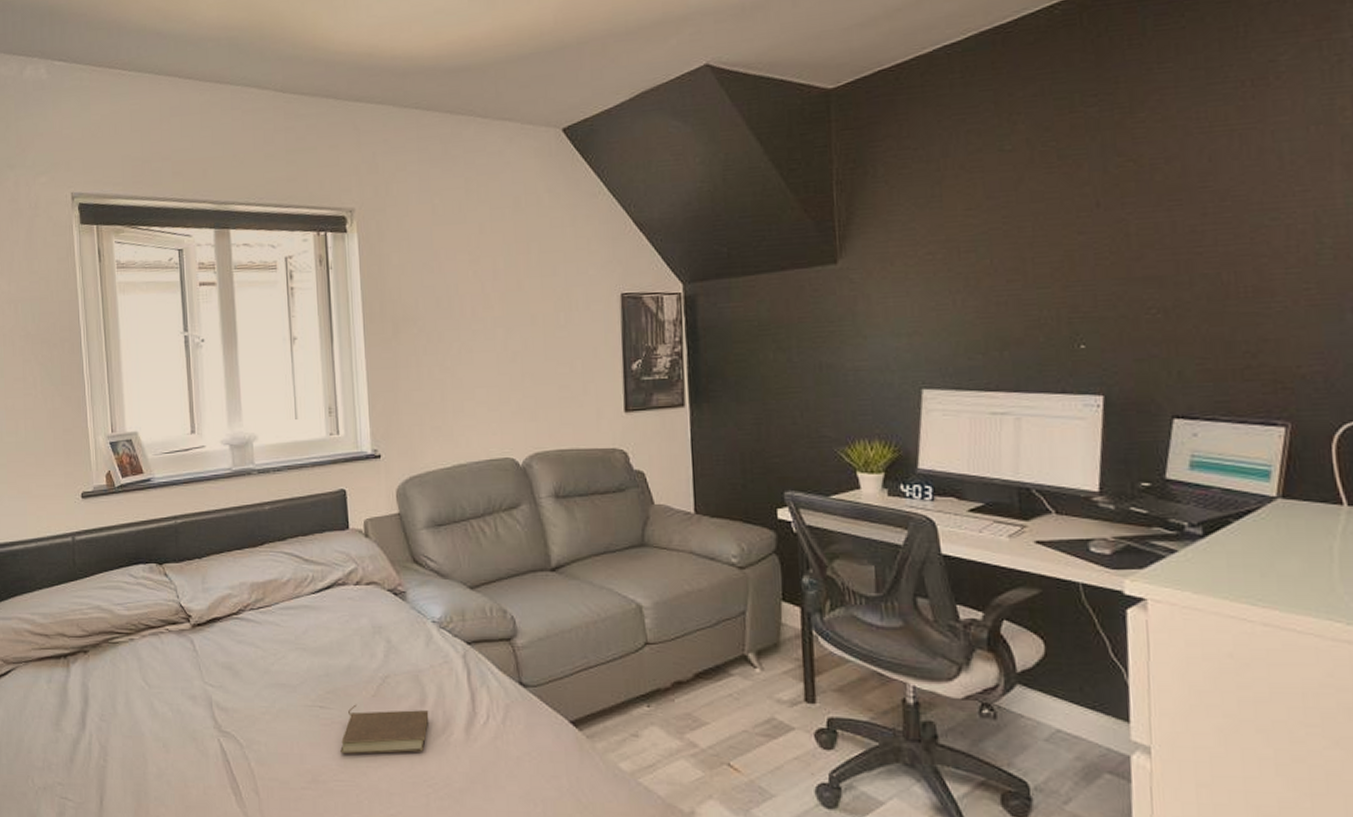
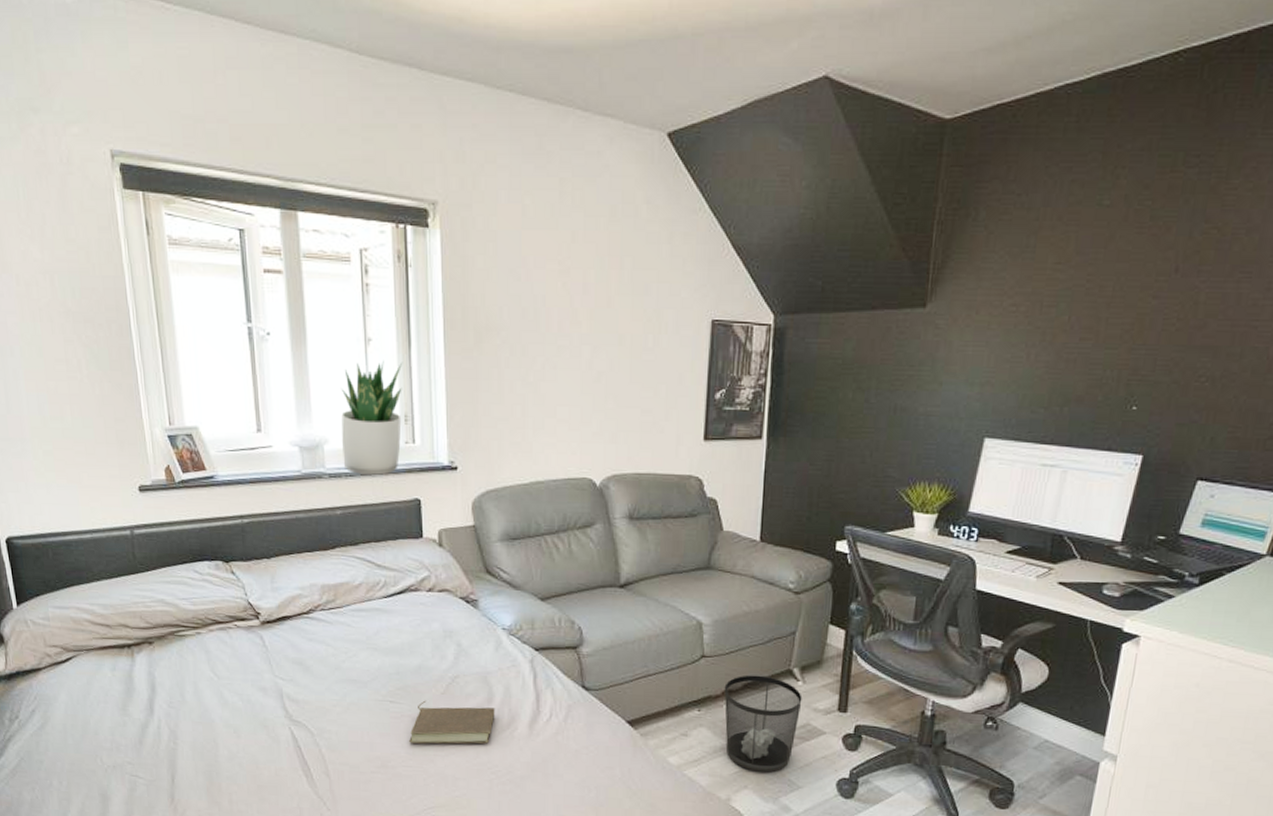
planter: none [268,356,326,468] -> present [340,360,403,475]
waste bin: none [673,663,763,778] -> present [724,675,802,773]

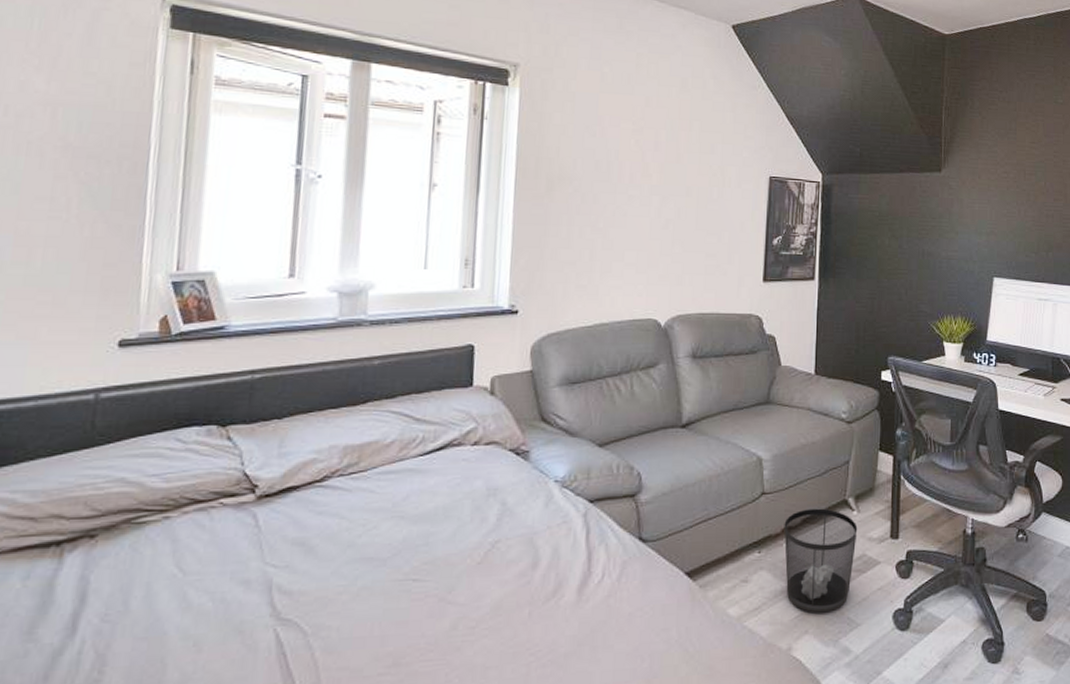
planter: present [340,360,403,475] -> none [389,205,469,321]
book: present [409,700,495,744] -> none [432,574,540,630]

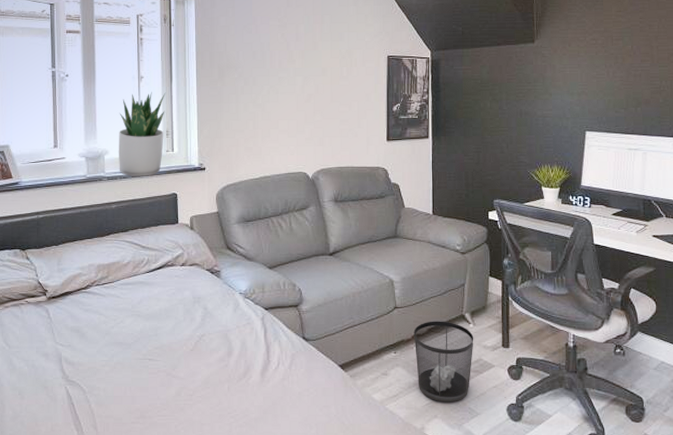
planter: none [389,205,469,321] -> present [118,91,166,176]

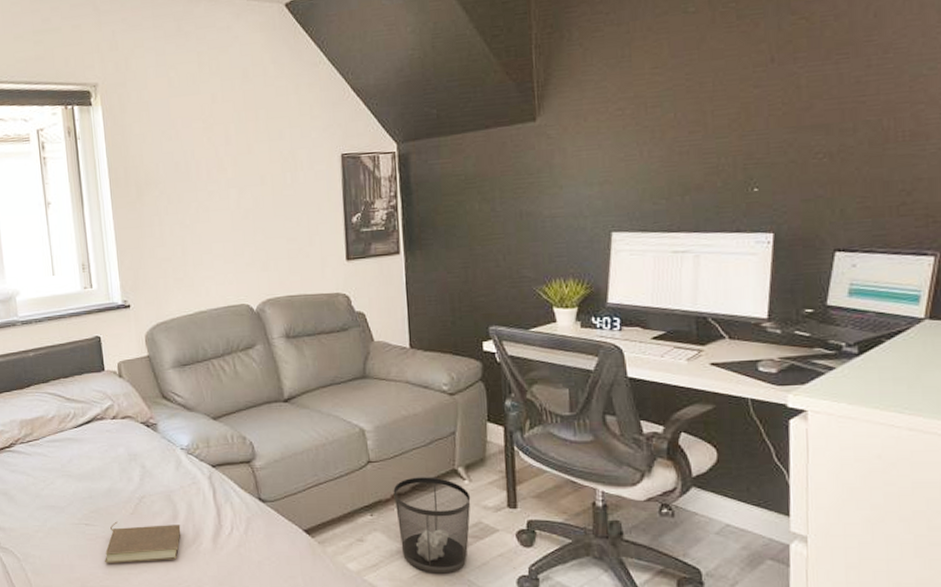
planter: present [118,91,166,176] -> none [27,219,81,319]
book: none [164,357,234,395] -> present [105,521,181,563]

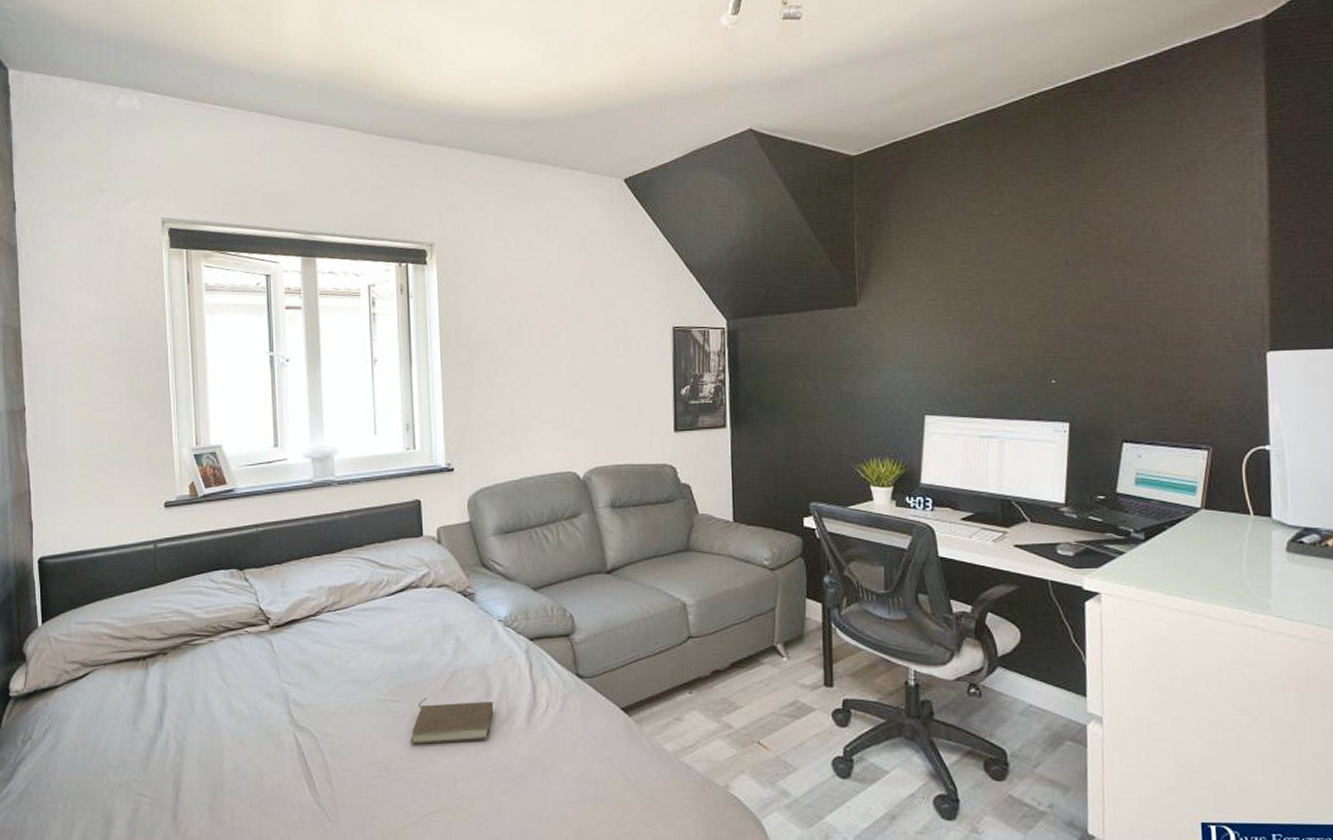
waste bin: present [393,477,471,574] -> none [712,653,789,755]

